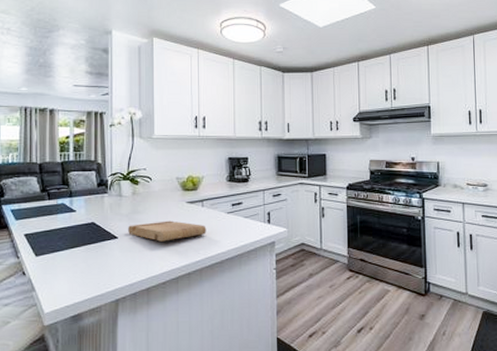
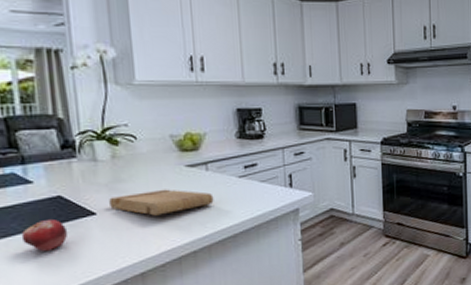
fruit: none [64,241,97,265] -> present [21,219,68,251]

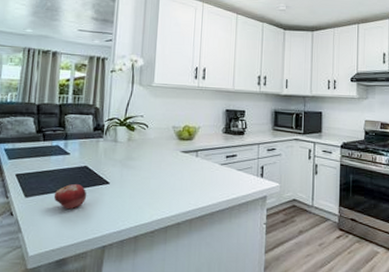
cutting board: present [109,189,214,216] -> none [120,168,199,190]

